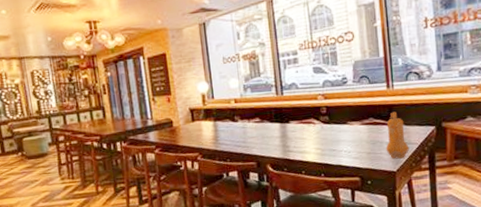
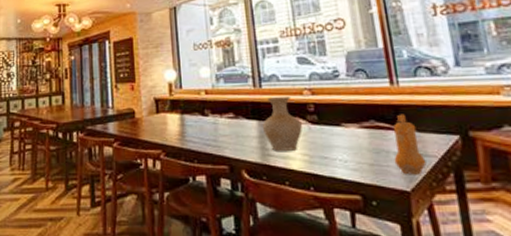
vase: none [284,101,316,148] -> present [263,96,303,151]

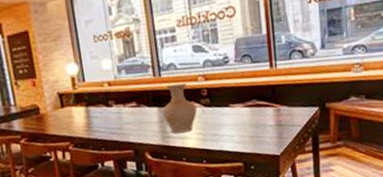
pepper mill: present [394,114,427,175] -> none [269,92,293,142]

